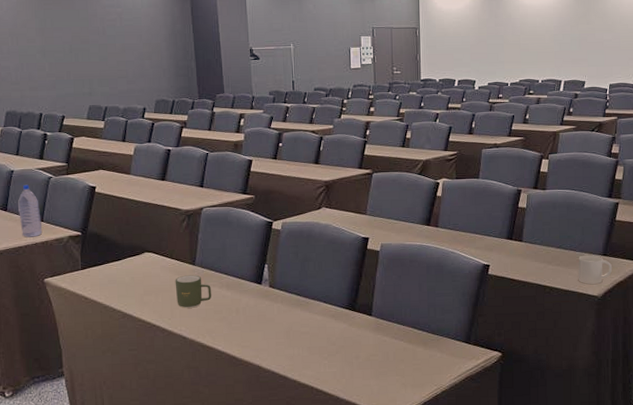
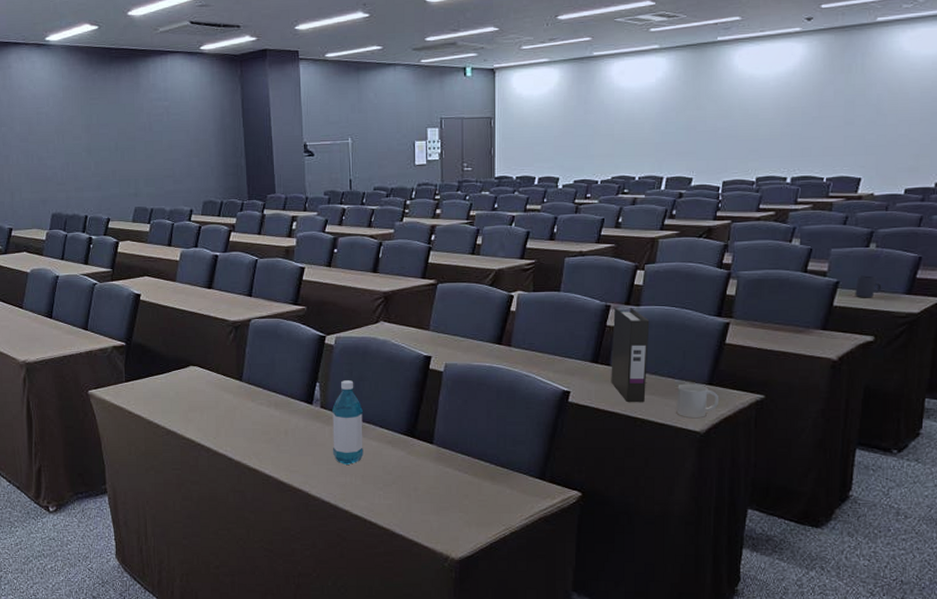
water bottle: present [18,184,43,238] -> none [63,291,87,347]
mug: present [175,275,211,308] -> none [221,391,259,427]
water bottle: none [280,261,309,338] -> present [332,380,363,464]
binder: none [523,190,554,272] -> present [611,307,650,402]

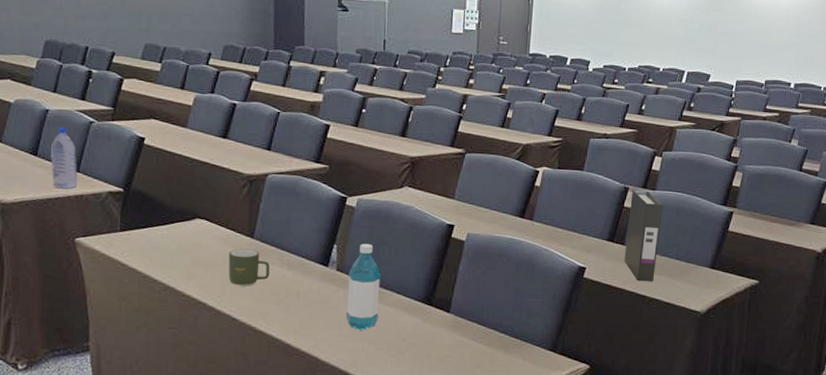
water bottle: none [63,291,87,347] -> present [51,127,78,189]
mug: none [221,391,259,427] -> present [228,248,270,286]
mug: present [676,383,720,419] -> none [681,266,720,300]

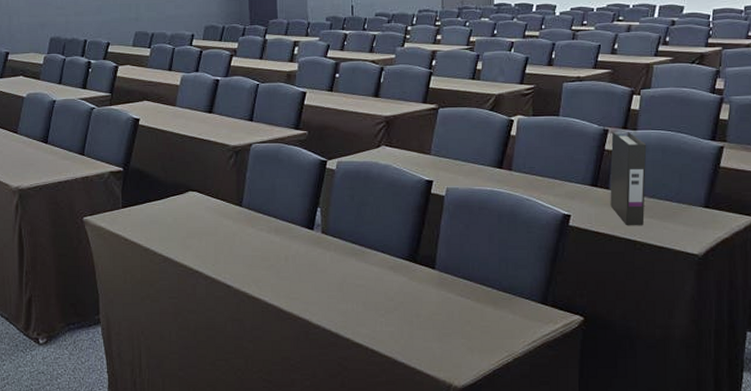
water bottle: present [51,127,78,189] -> none [59,115,83,172]
mug: present [228,248,270,286] -> none [220,217,259,254]
water bottle: present [346,244,381,330] -> none [334,205,365,291]

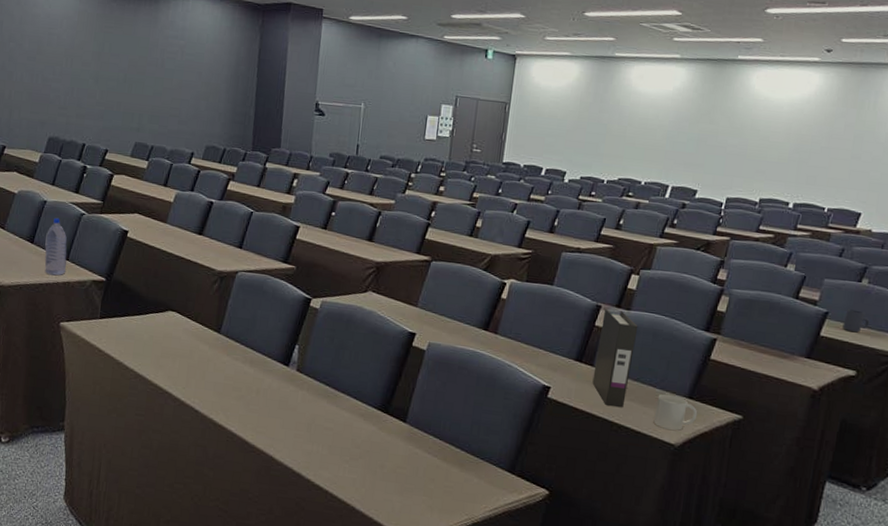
water bottle: none [59,115,83,172] -> present [44,217,68,276]
mug: none [674,206,716,242] -> present [653,393,698,431]

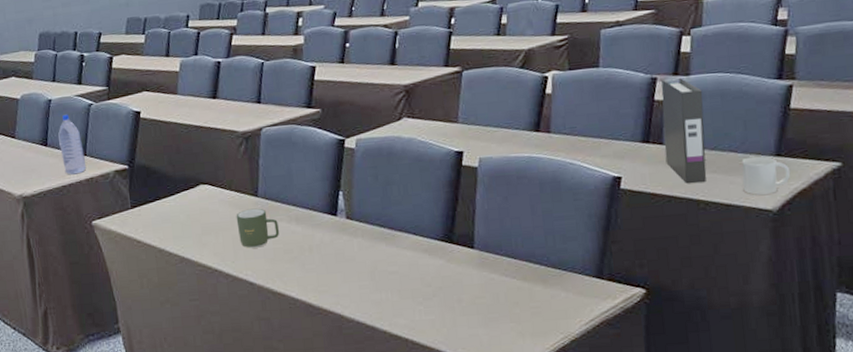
mug: none [194,342,234,380] -> present [236,208,279,249]

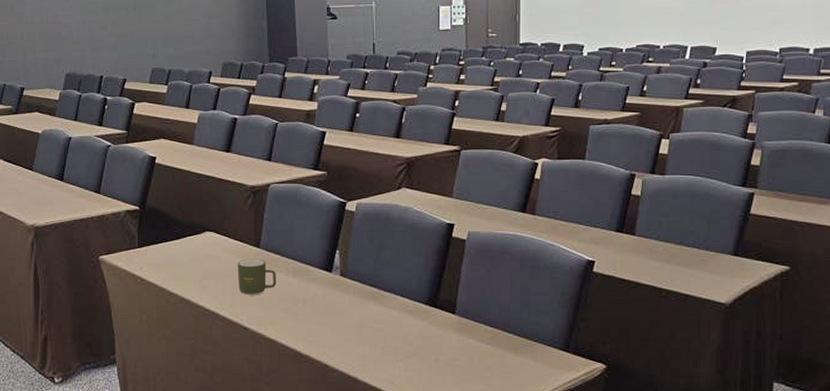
water bottle: present [58,114,87,175] -> none [75,152,99,210]
binder: present [661,77,707,183] -> none [636,176,675,272]
mug: present [741,156,791,196] -> none [701,254,745,290]

